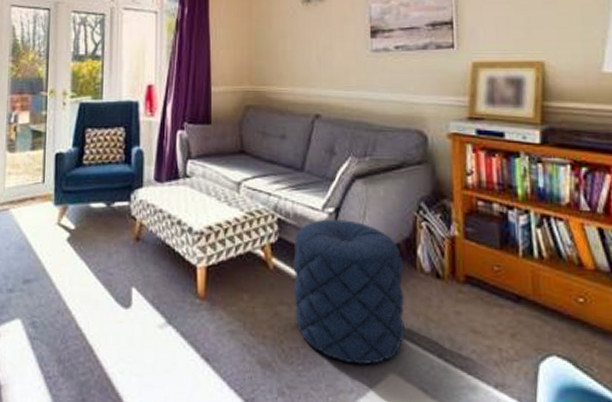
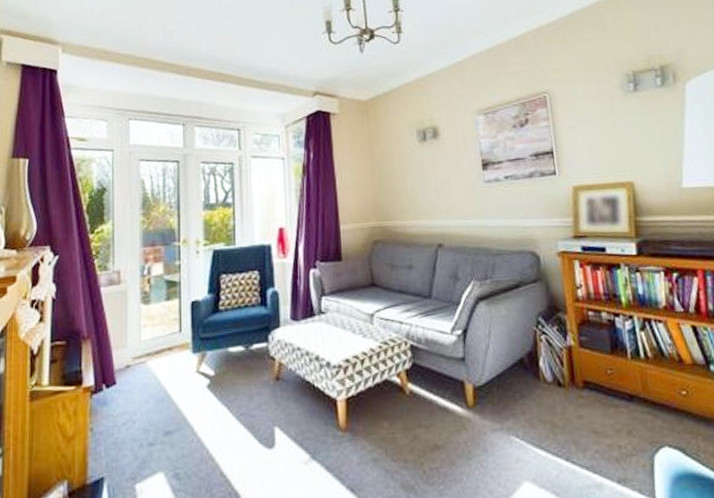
pouf: present [293,219,405,365] -> none [427,340,535,477]

